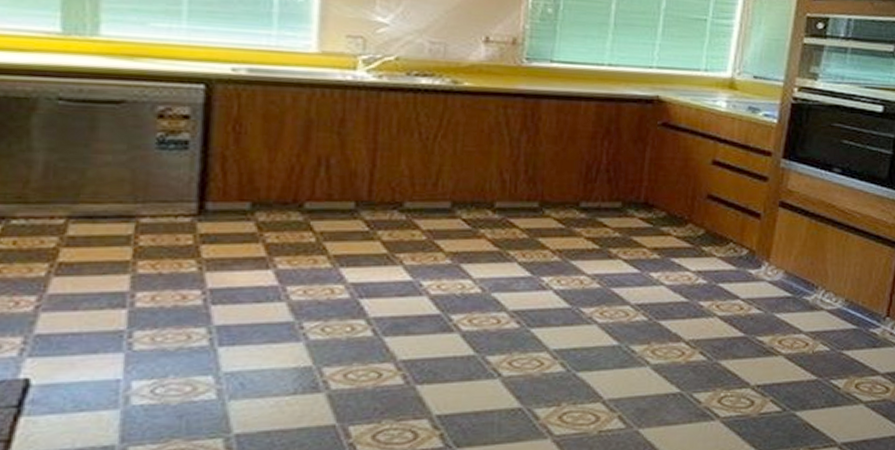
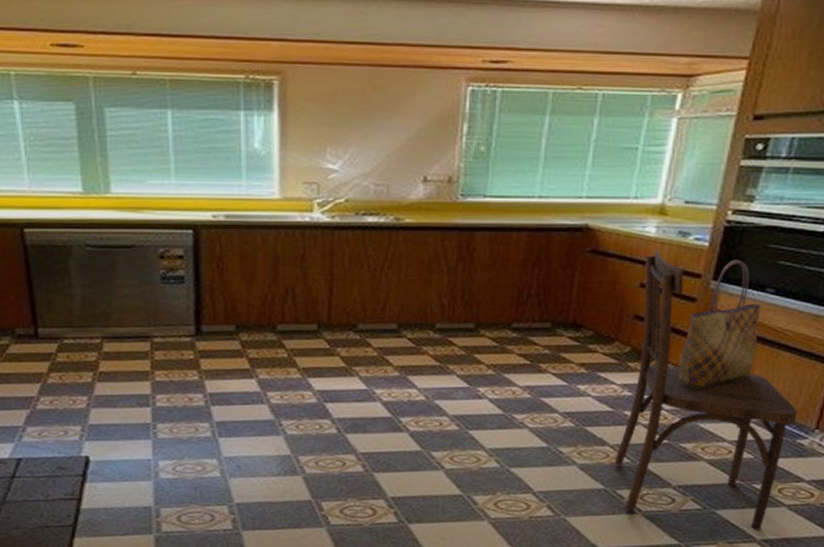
dining chair: none [690,124,869,432] -> present [614,249,798,530]
tote bag: none [752,137,829,275] -> present [678,259,761,389]

